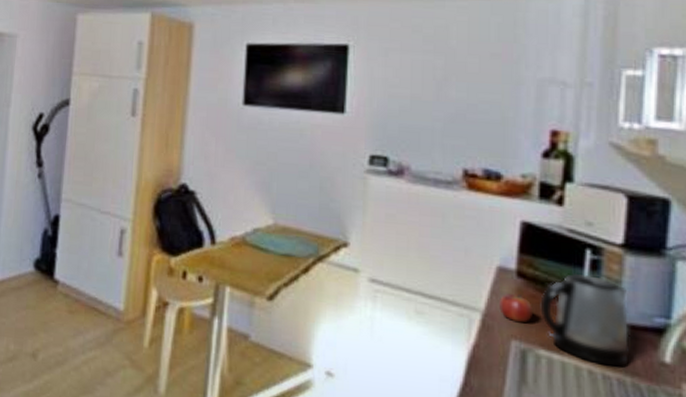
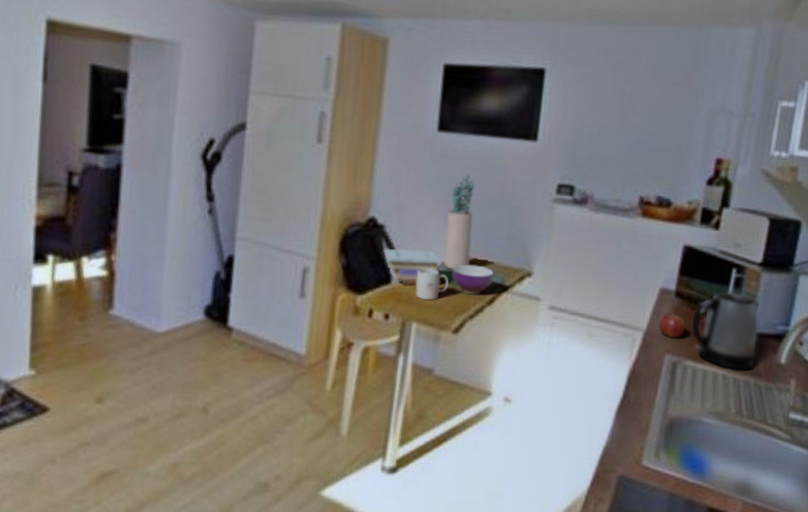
books: none [195,213,253,251] -> present [383,248,441,286]
mug: none [227,234,261,266] -> present [415,268,449,301]
vase: none [254,144,283,237] -> present [444,173,475,270]
bowl: none [263,231,308,263] -> present [451,264,495,295]

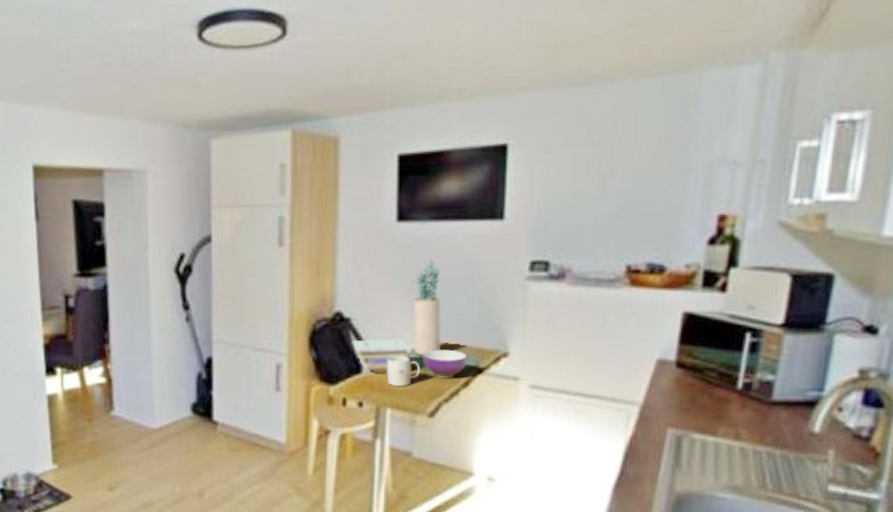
fruit: present [658,312,686,339] -> none [657,383,691,411]
kettle: present [691,290,760,372] -> none [697,357,783,443]

